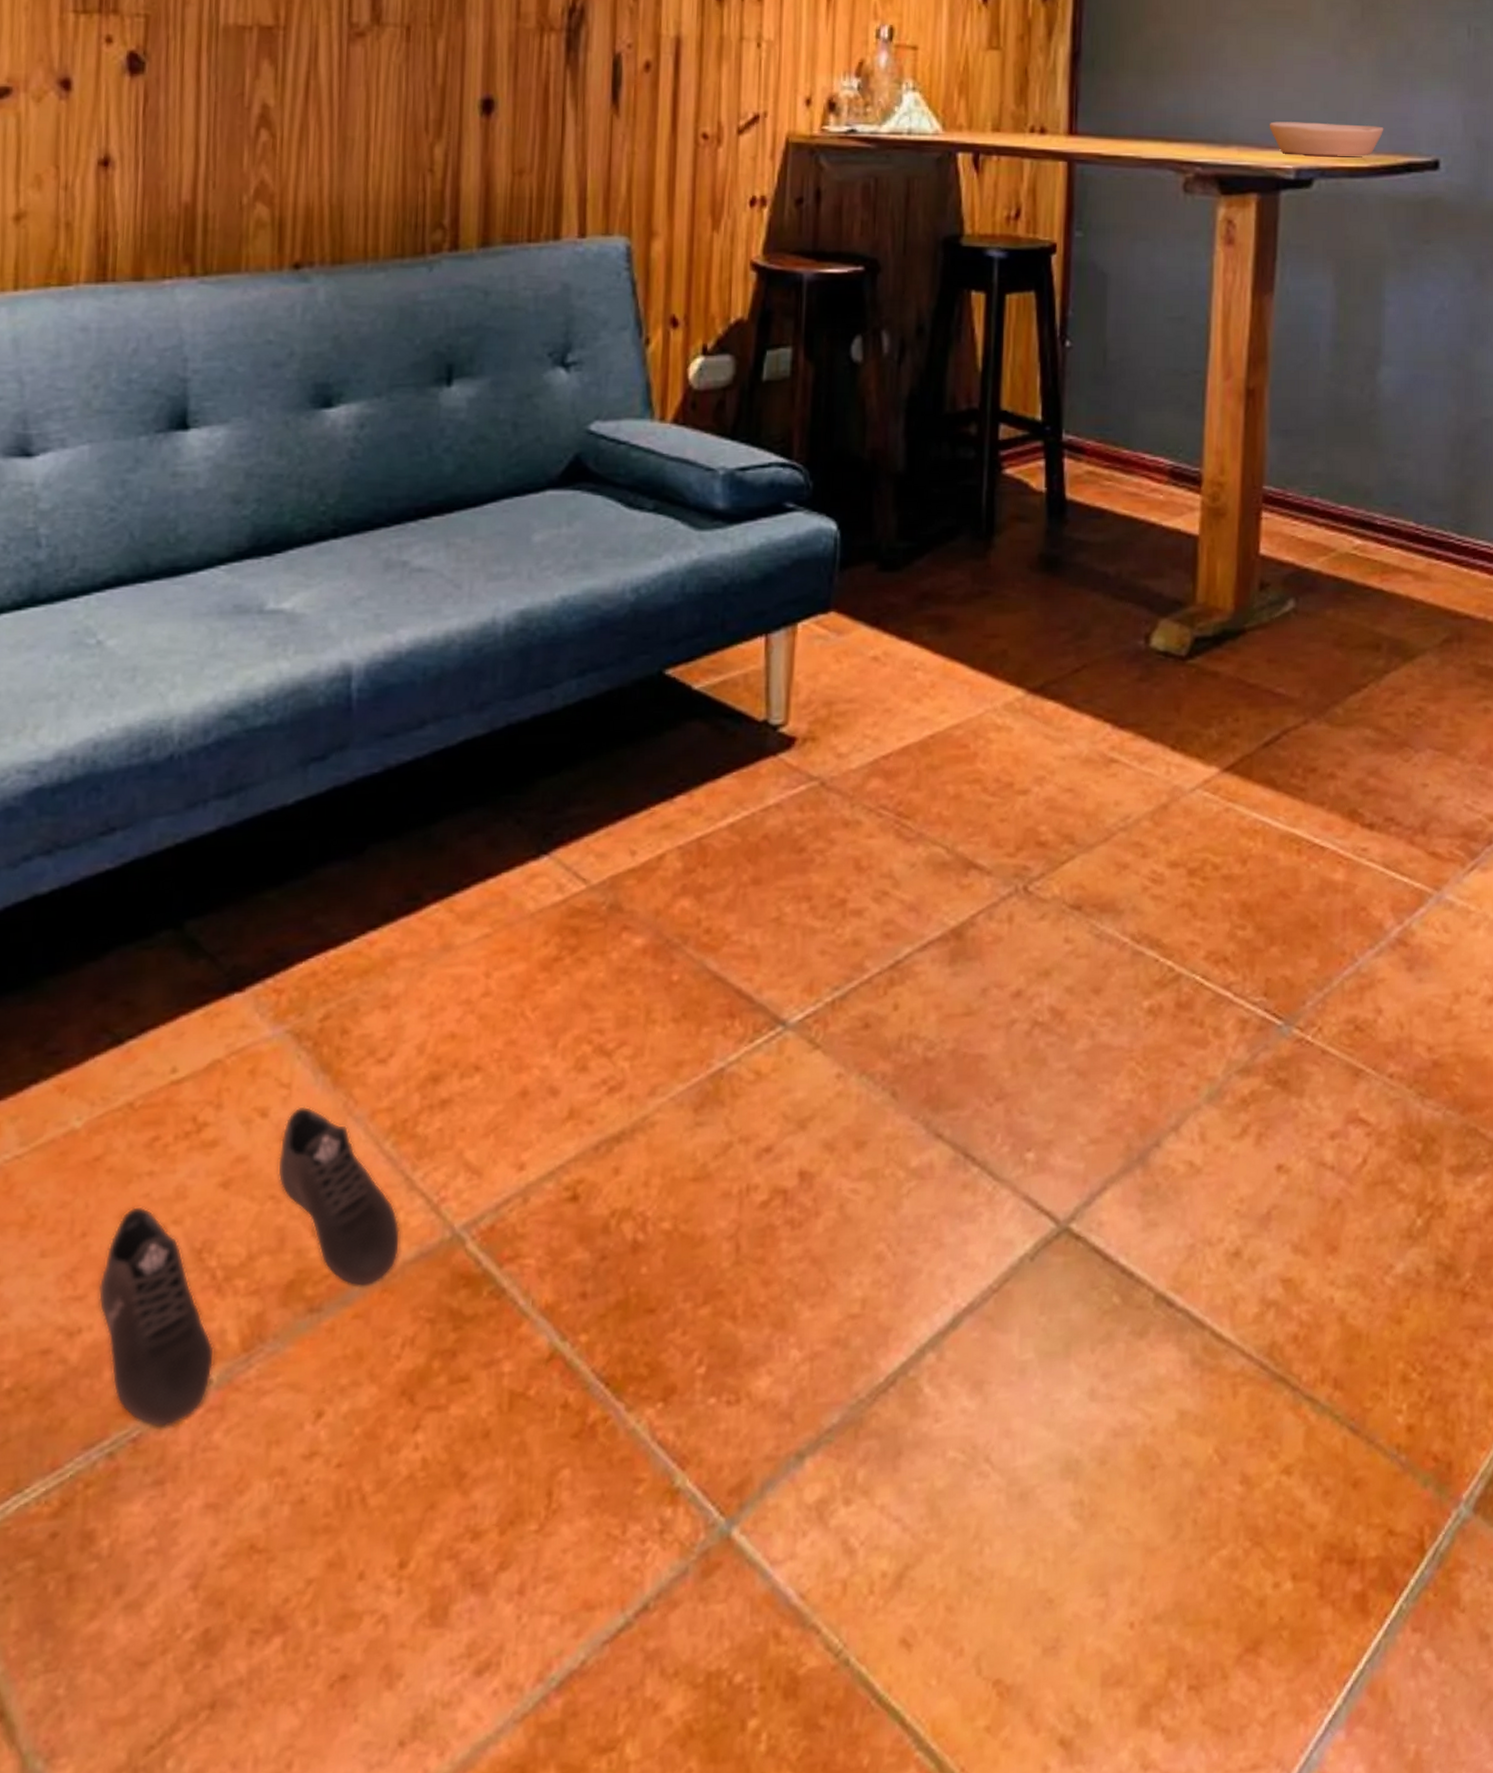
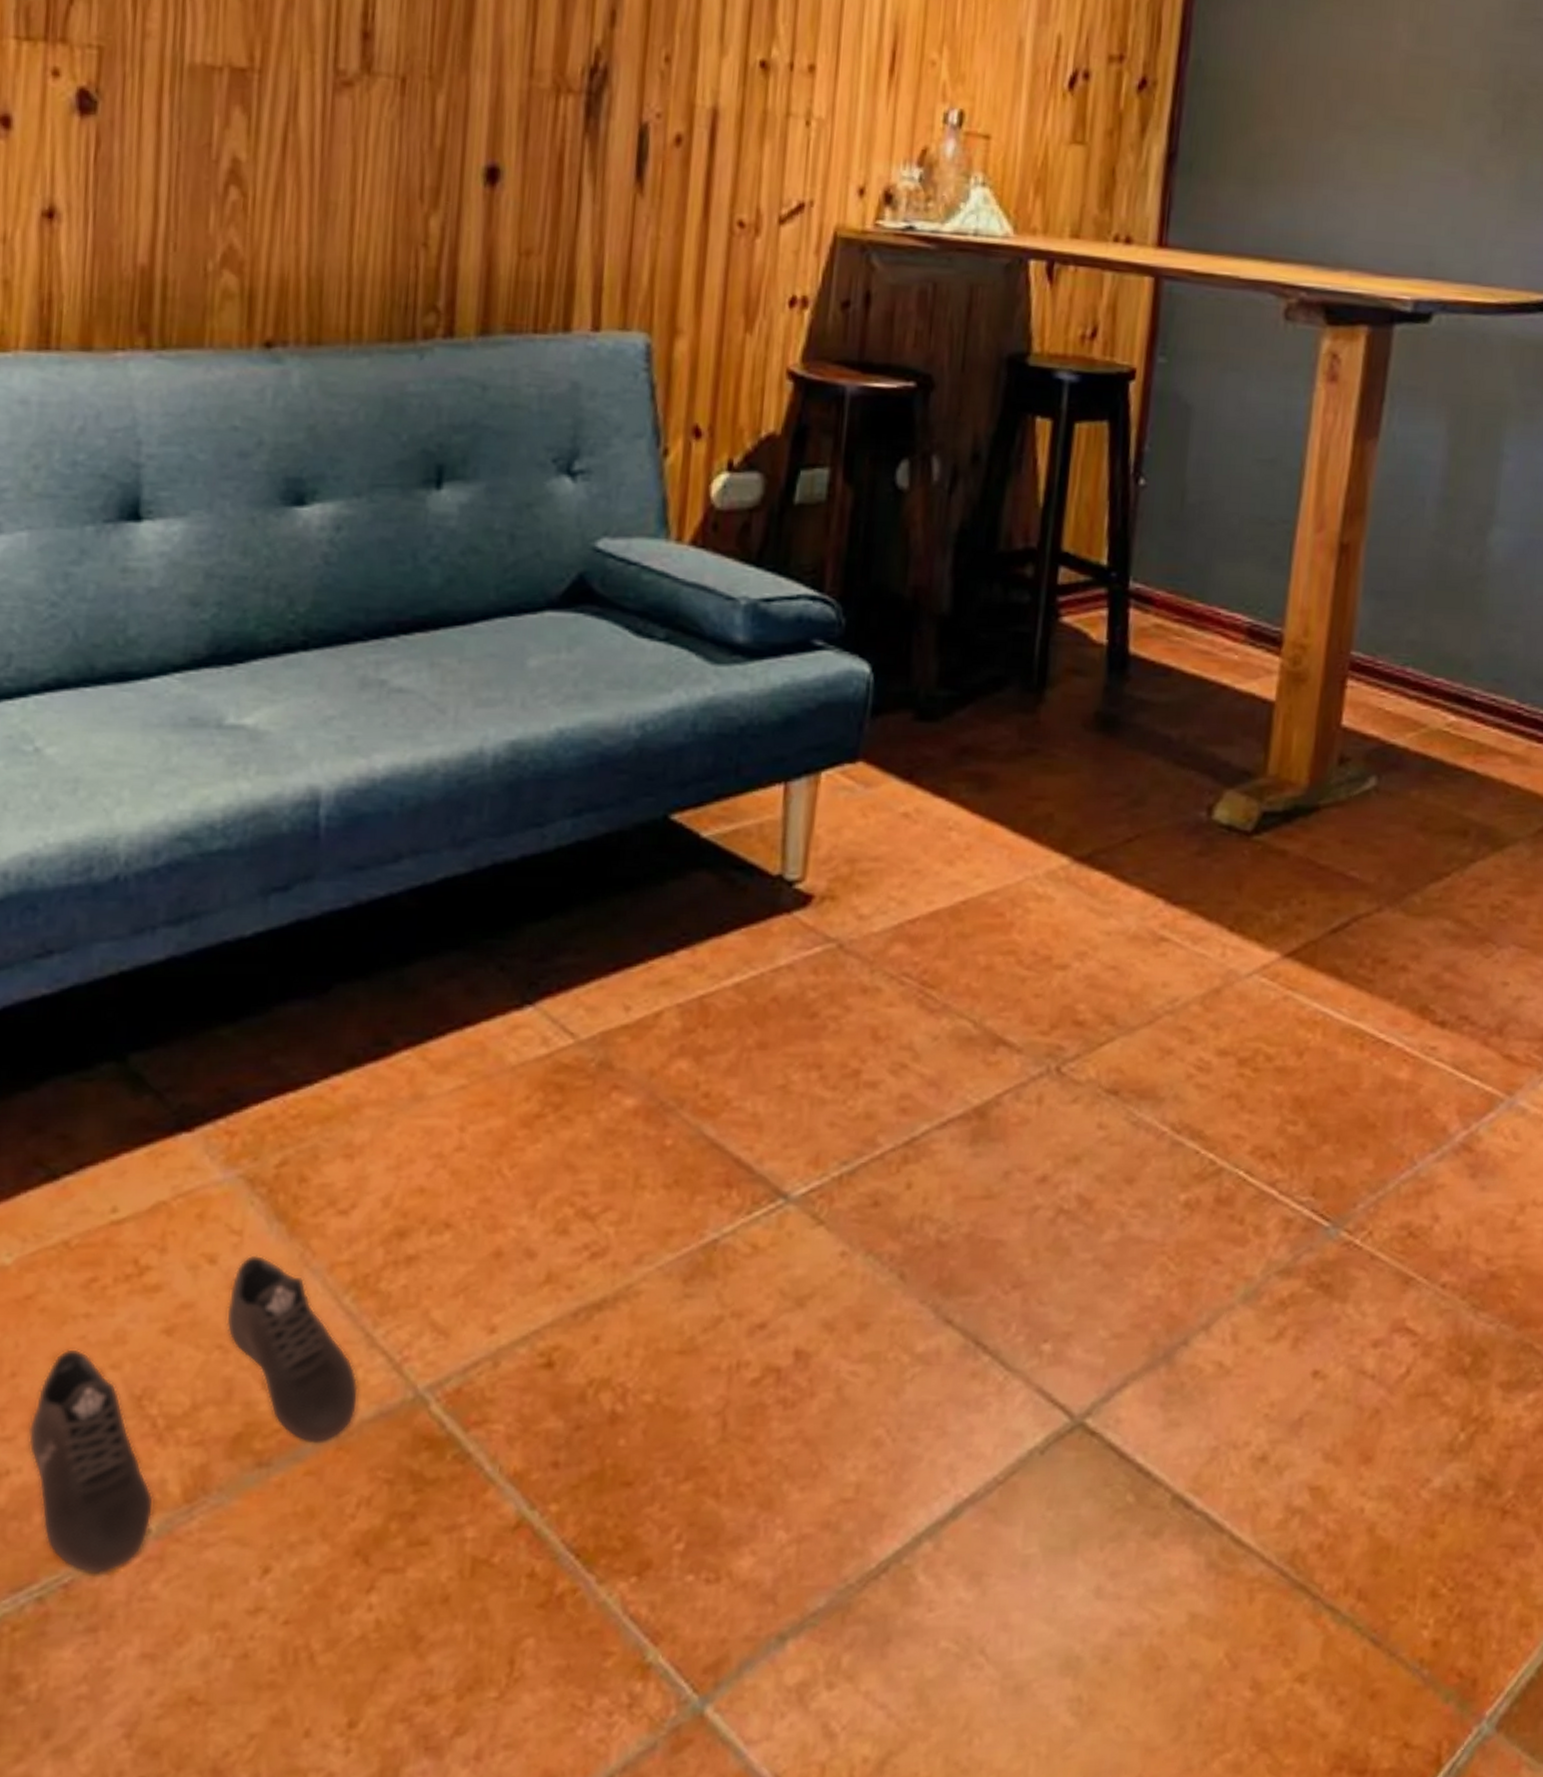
bowl: present [1269,121,1384,156] -> none [1387,245,1518,291]

